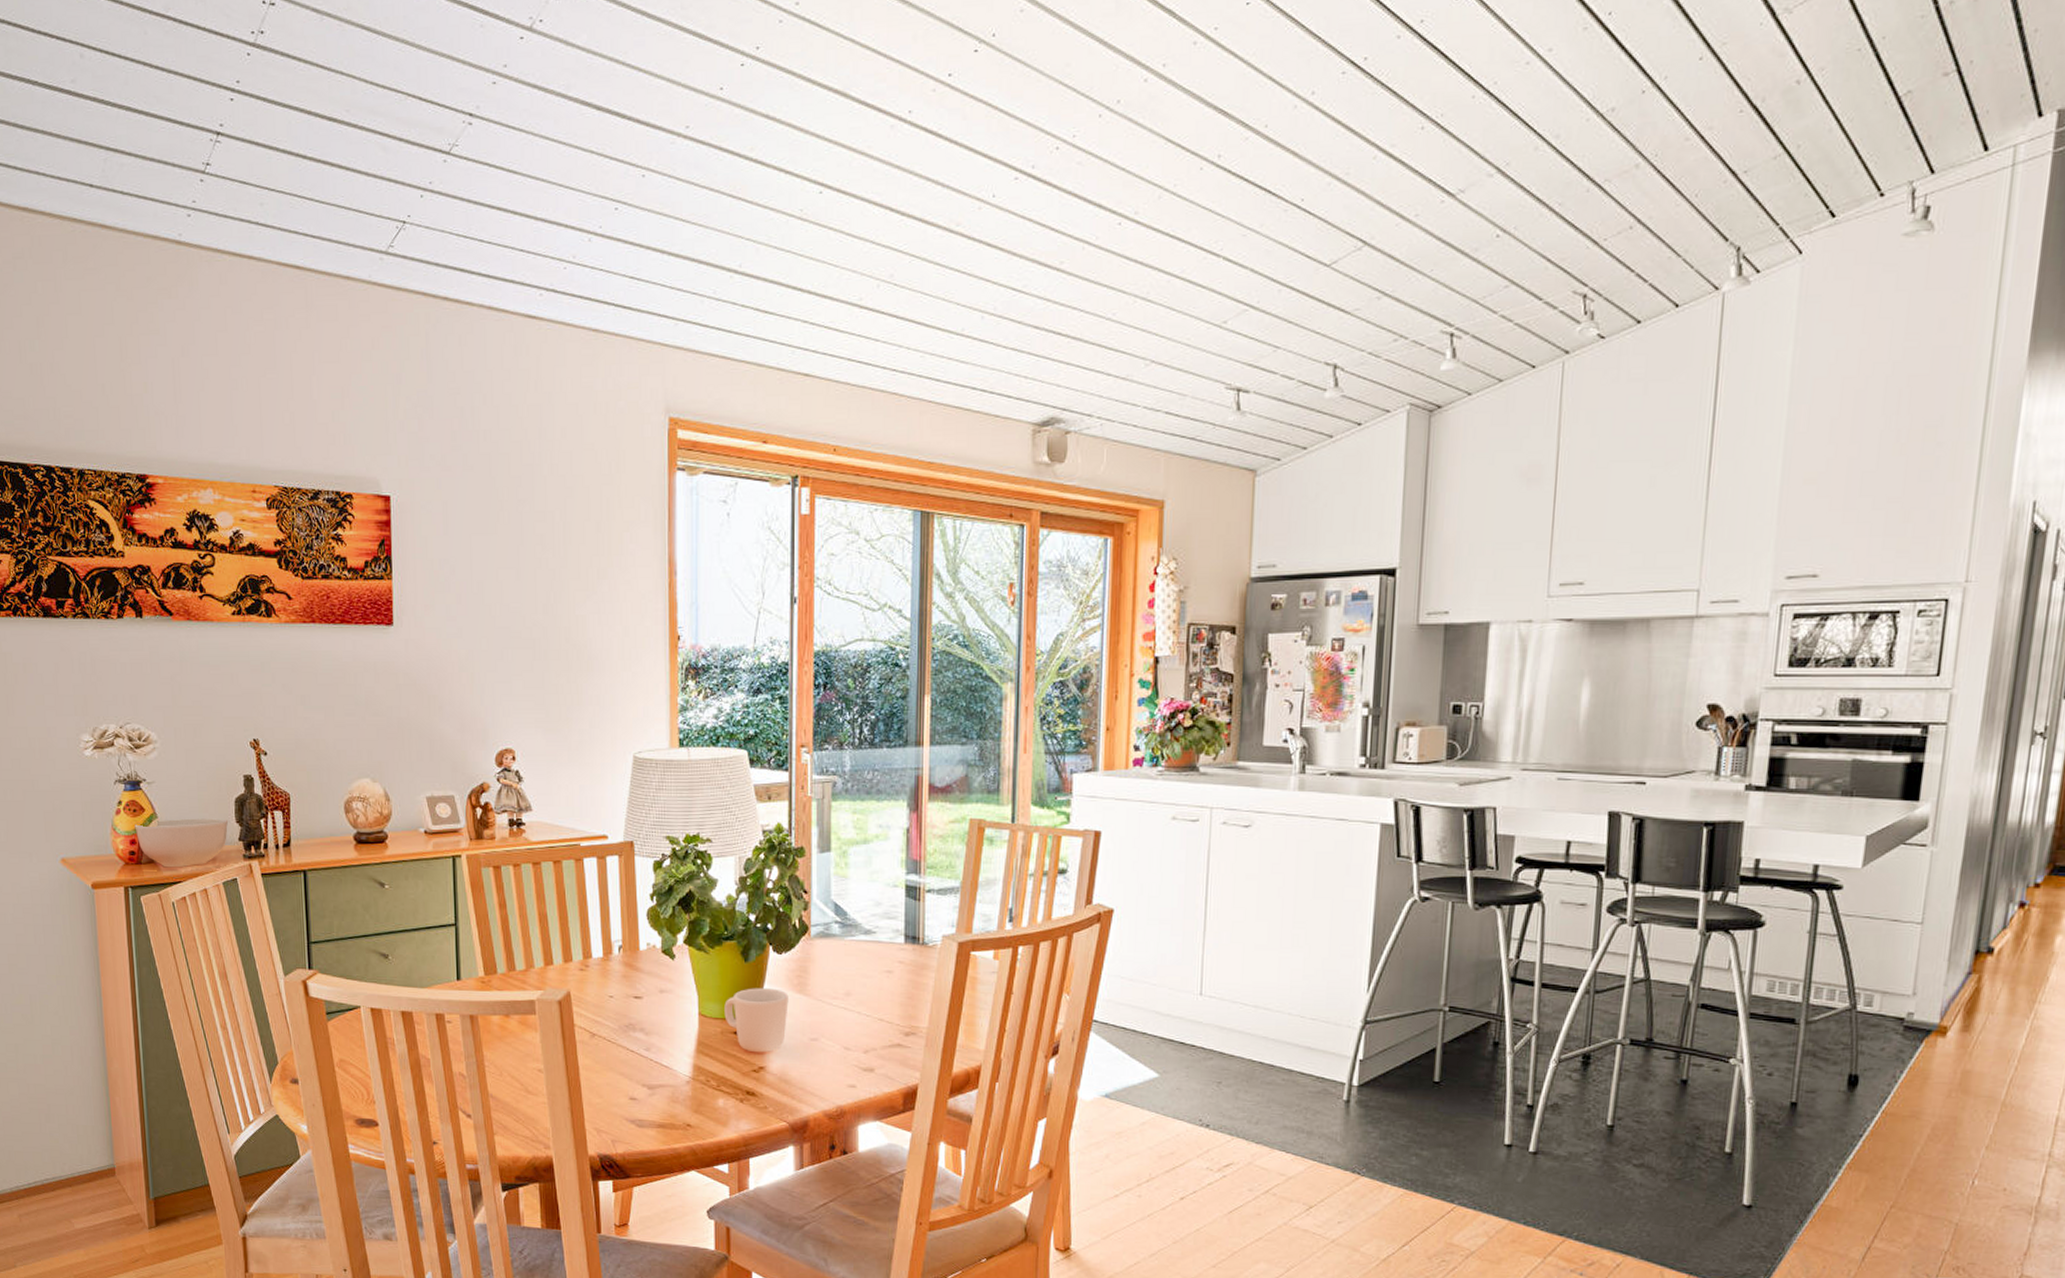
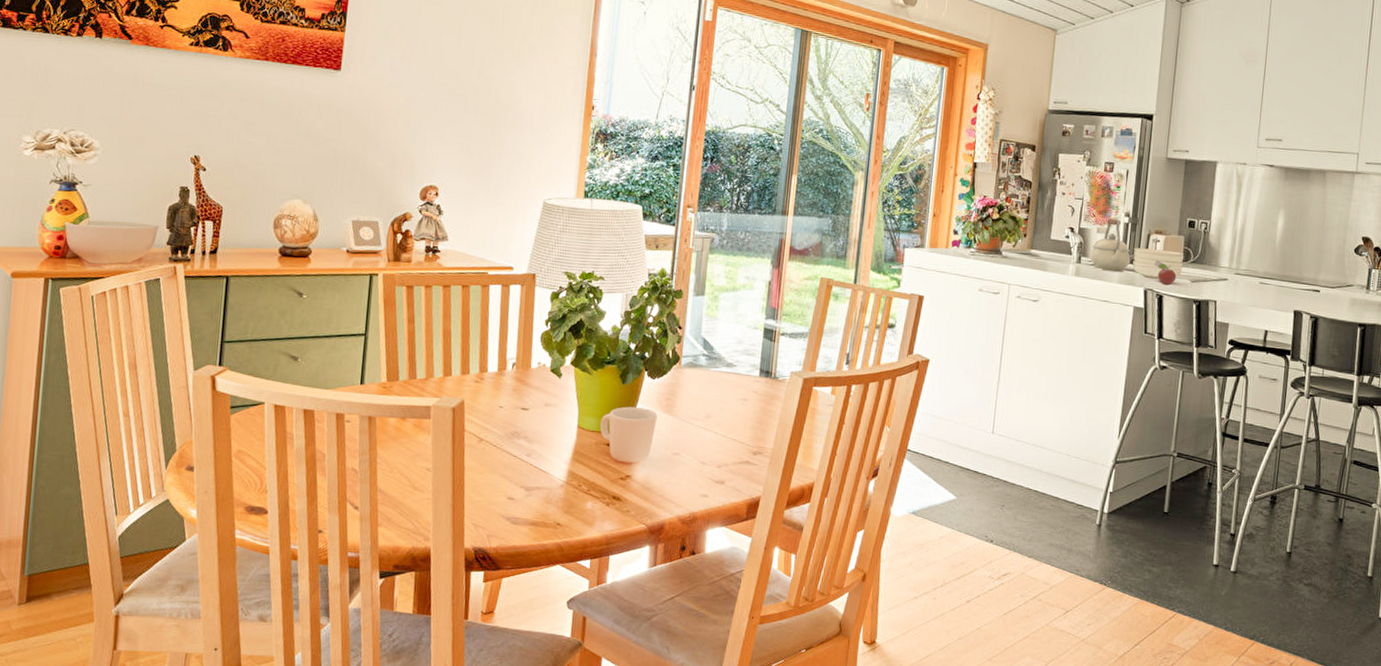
kettle: none [1318,711,1373,782] -> present [1090,218,1131,273]
bowl: none [1376,747,1448,787] -> present [1132,247,1184,280]
fruit: none [1406,761,1439,793] -> present [1153,260,1177,286]

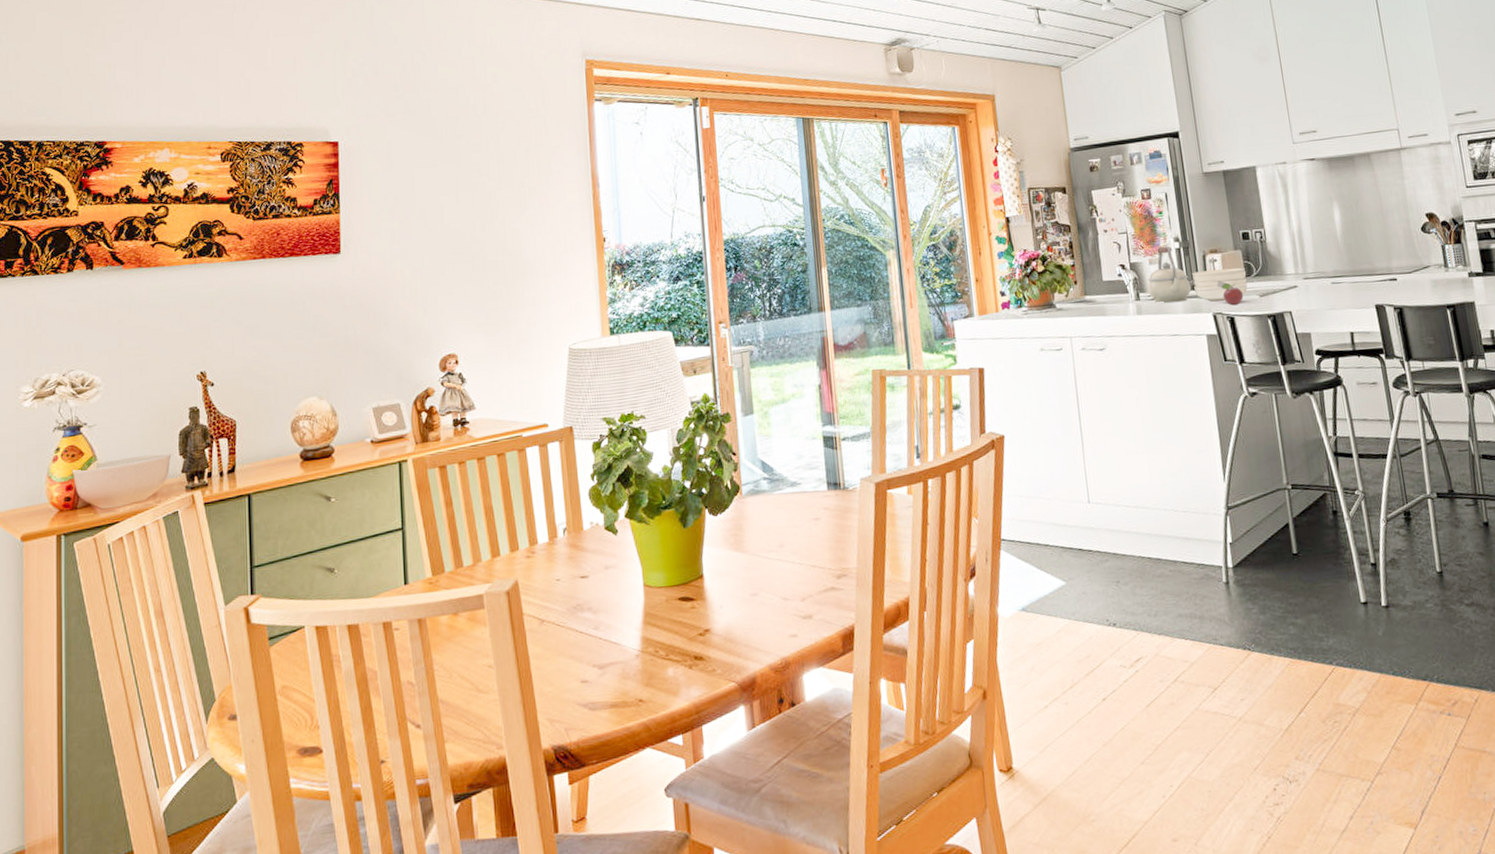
mug: present [600,406,658,464] -> none [667,550,728,617]

